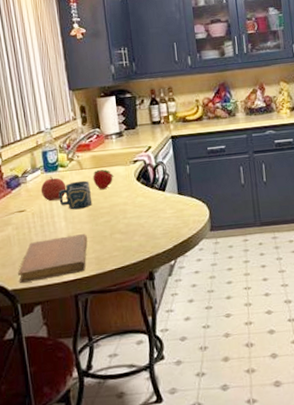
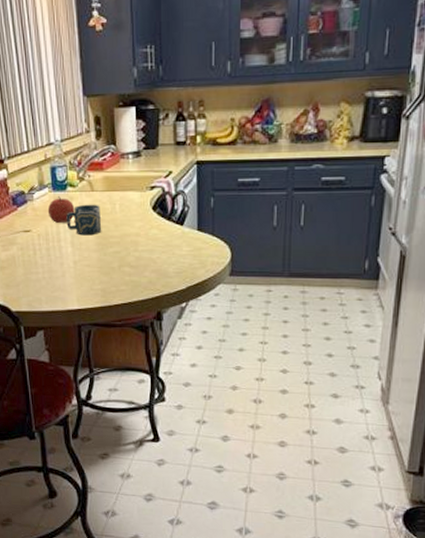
notebook: present [18,234,88,283] -> none [22,263,95,306]
fruit: present [93,169,114,190] -> none [104,193,127,217]

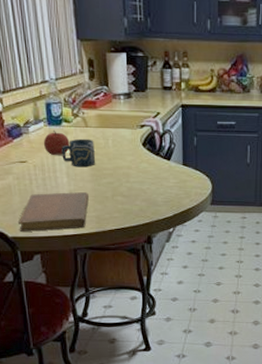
notebook: none [22,263,95,306] -> present [18,192,90,232]

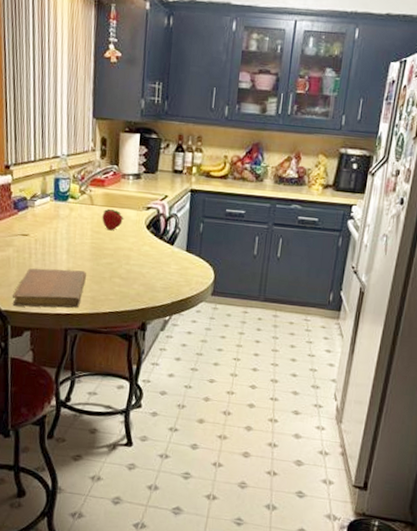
fruit: present [43,131,70,155] -> none [47,206,74,231]
cup: present [61,138,96,167] -> none [64,216,98,246]
fruit: none [98,129,120,151] -> present [102,208,124,231]

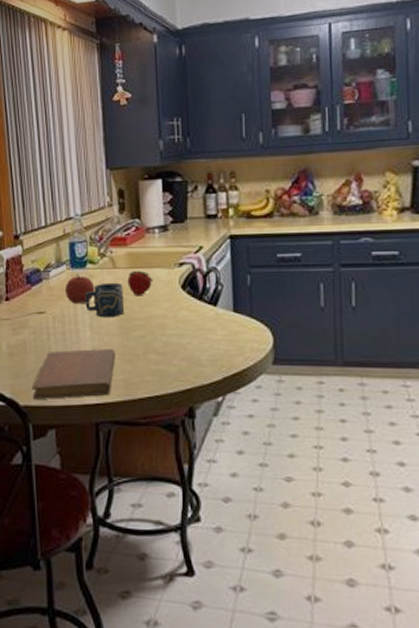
fruit: none [47,206,74,231] -> present [64,274,95,303]
cup: none [64,216,98,246] -> present [85,282,125,318]

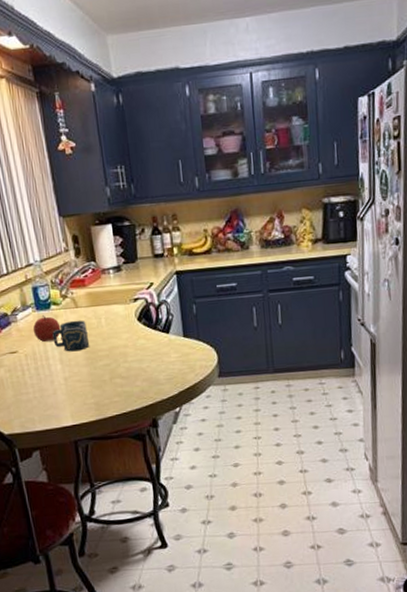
notebook: present [32,349,117,399] -> none [13,378,86,428]
fruit: present [127,270,153,297] -> none [89,307,113,331]

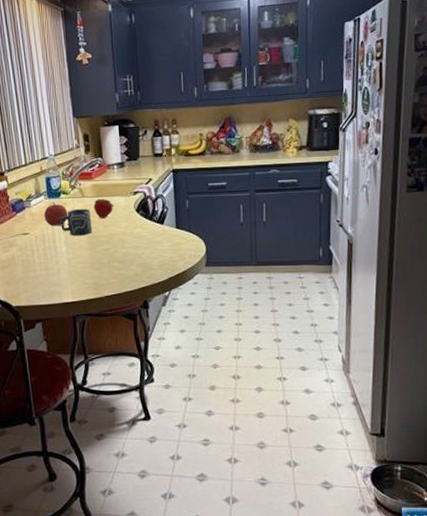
fruit: none [89,307,113,331] -> present [94,198,114,219]

